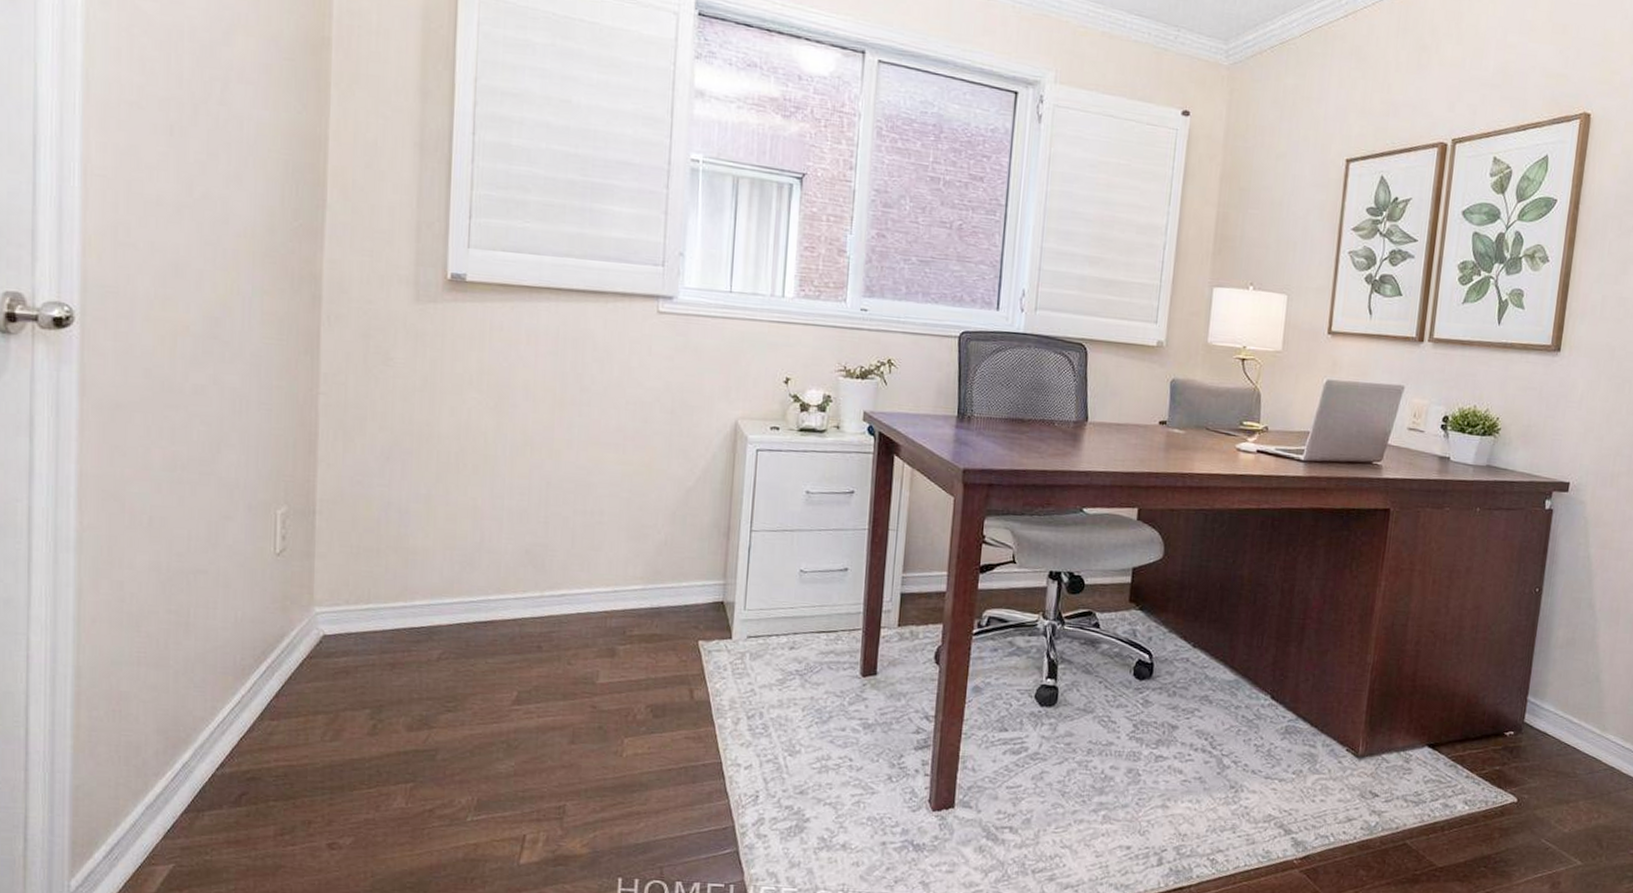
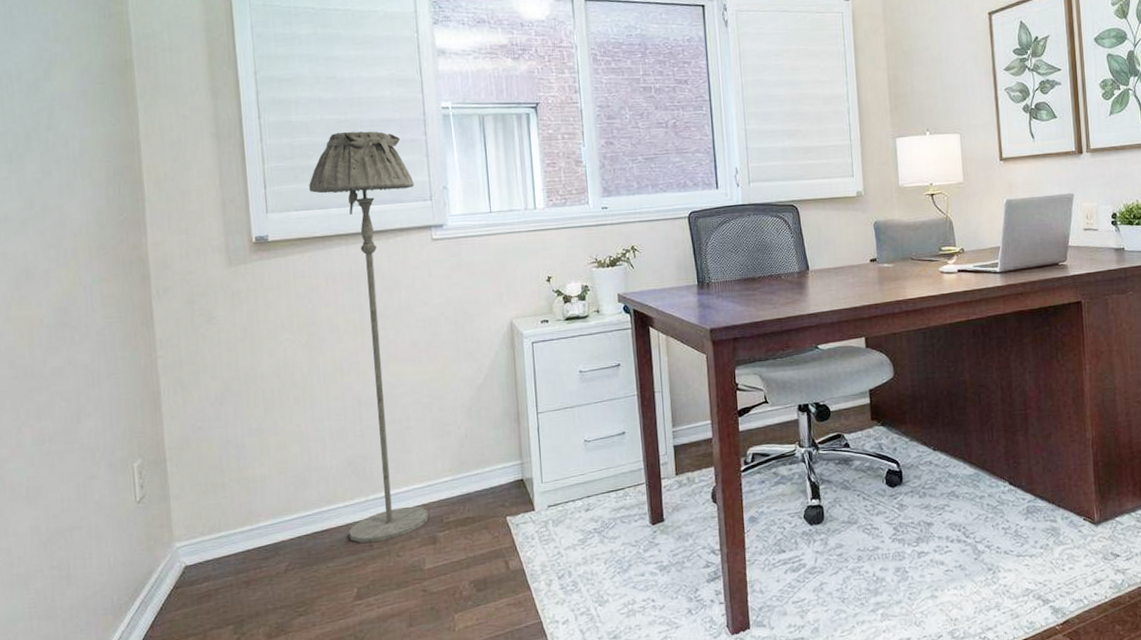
floor lamp: none [515,167,646,644] -> present [309,131,429,543]

